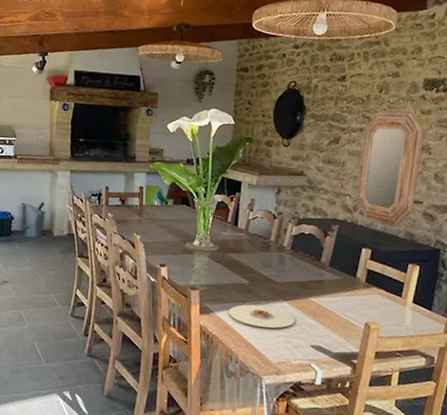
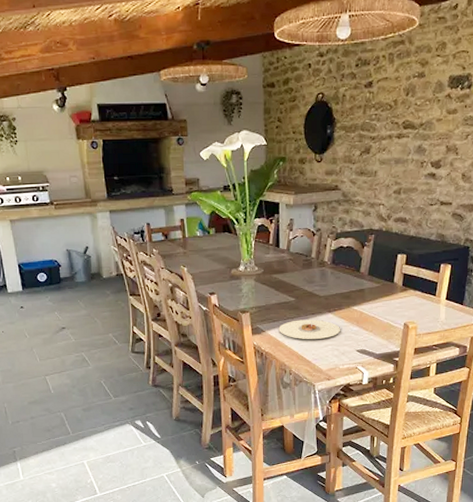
home mirror: present [356,110,424,227] -> none [390,112,451,230]

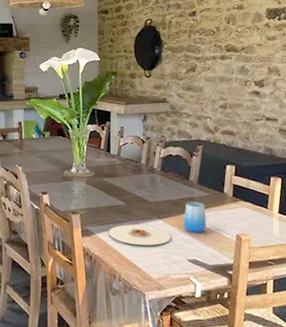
cup: none [353,293,375,324] -> present [183,202,206,233]

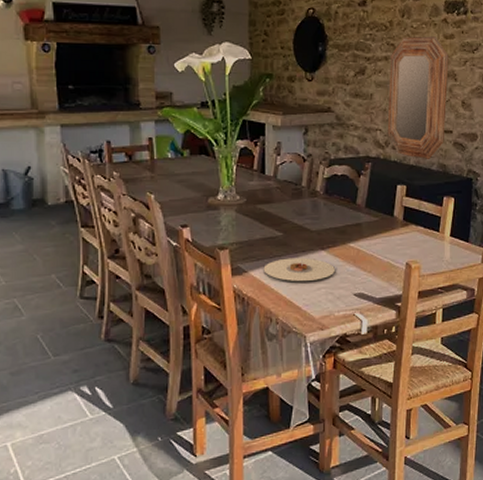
cup: present [183,202,206,233] -> none [349,228,374,263]
home mirror: none [216,38,272,143] -> present [387,36,449,159]

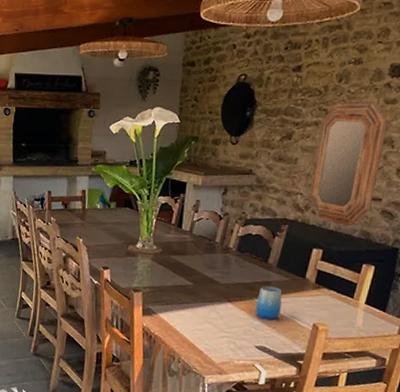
plate: present [263,257,335,281] -> none [171,305,239,330]
cup: none [349,228,374,263] -> present [255,286,283,320]

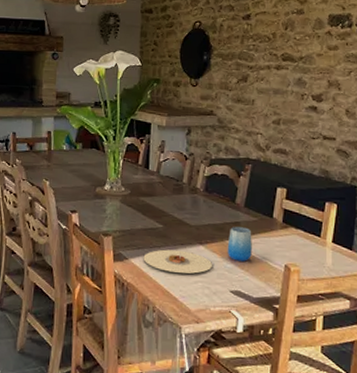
plate: none [171,305,239,330] -> present [143,249,212,274]
home mirror: present [308,101,388,226] -> none [268,47,332,164]

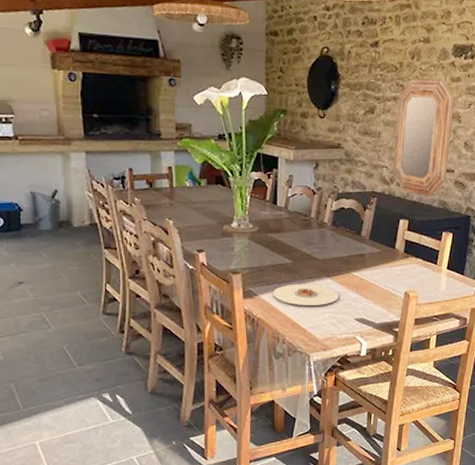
cup: present [227,226,252,262] -> none [352,259,376,291]
home mirror: none [268,47,332,164] -> present [393,78,454,196]

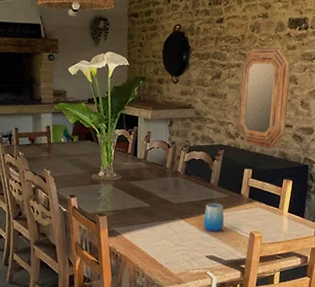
plate: present [272,284,339,305] -> none [133,224,191,244]
cup: none [352,259,376,291] -> present [203,203,224,231]

